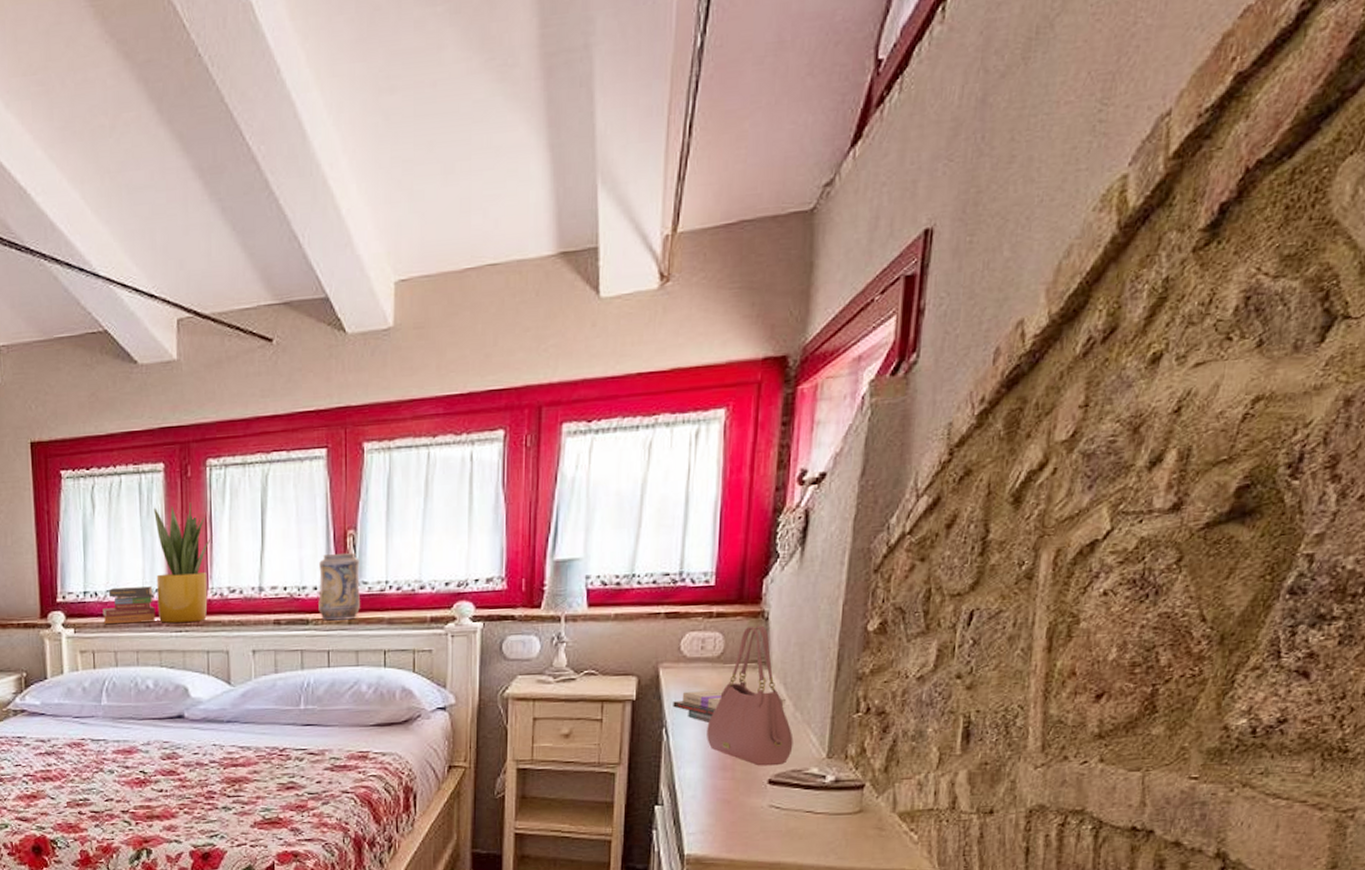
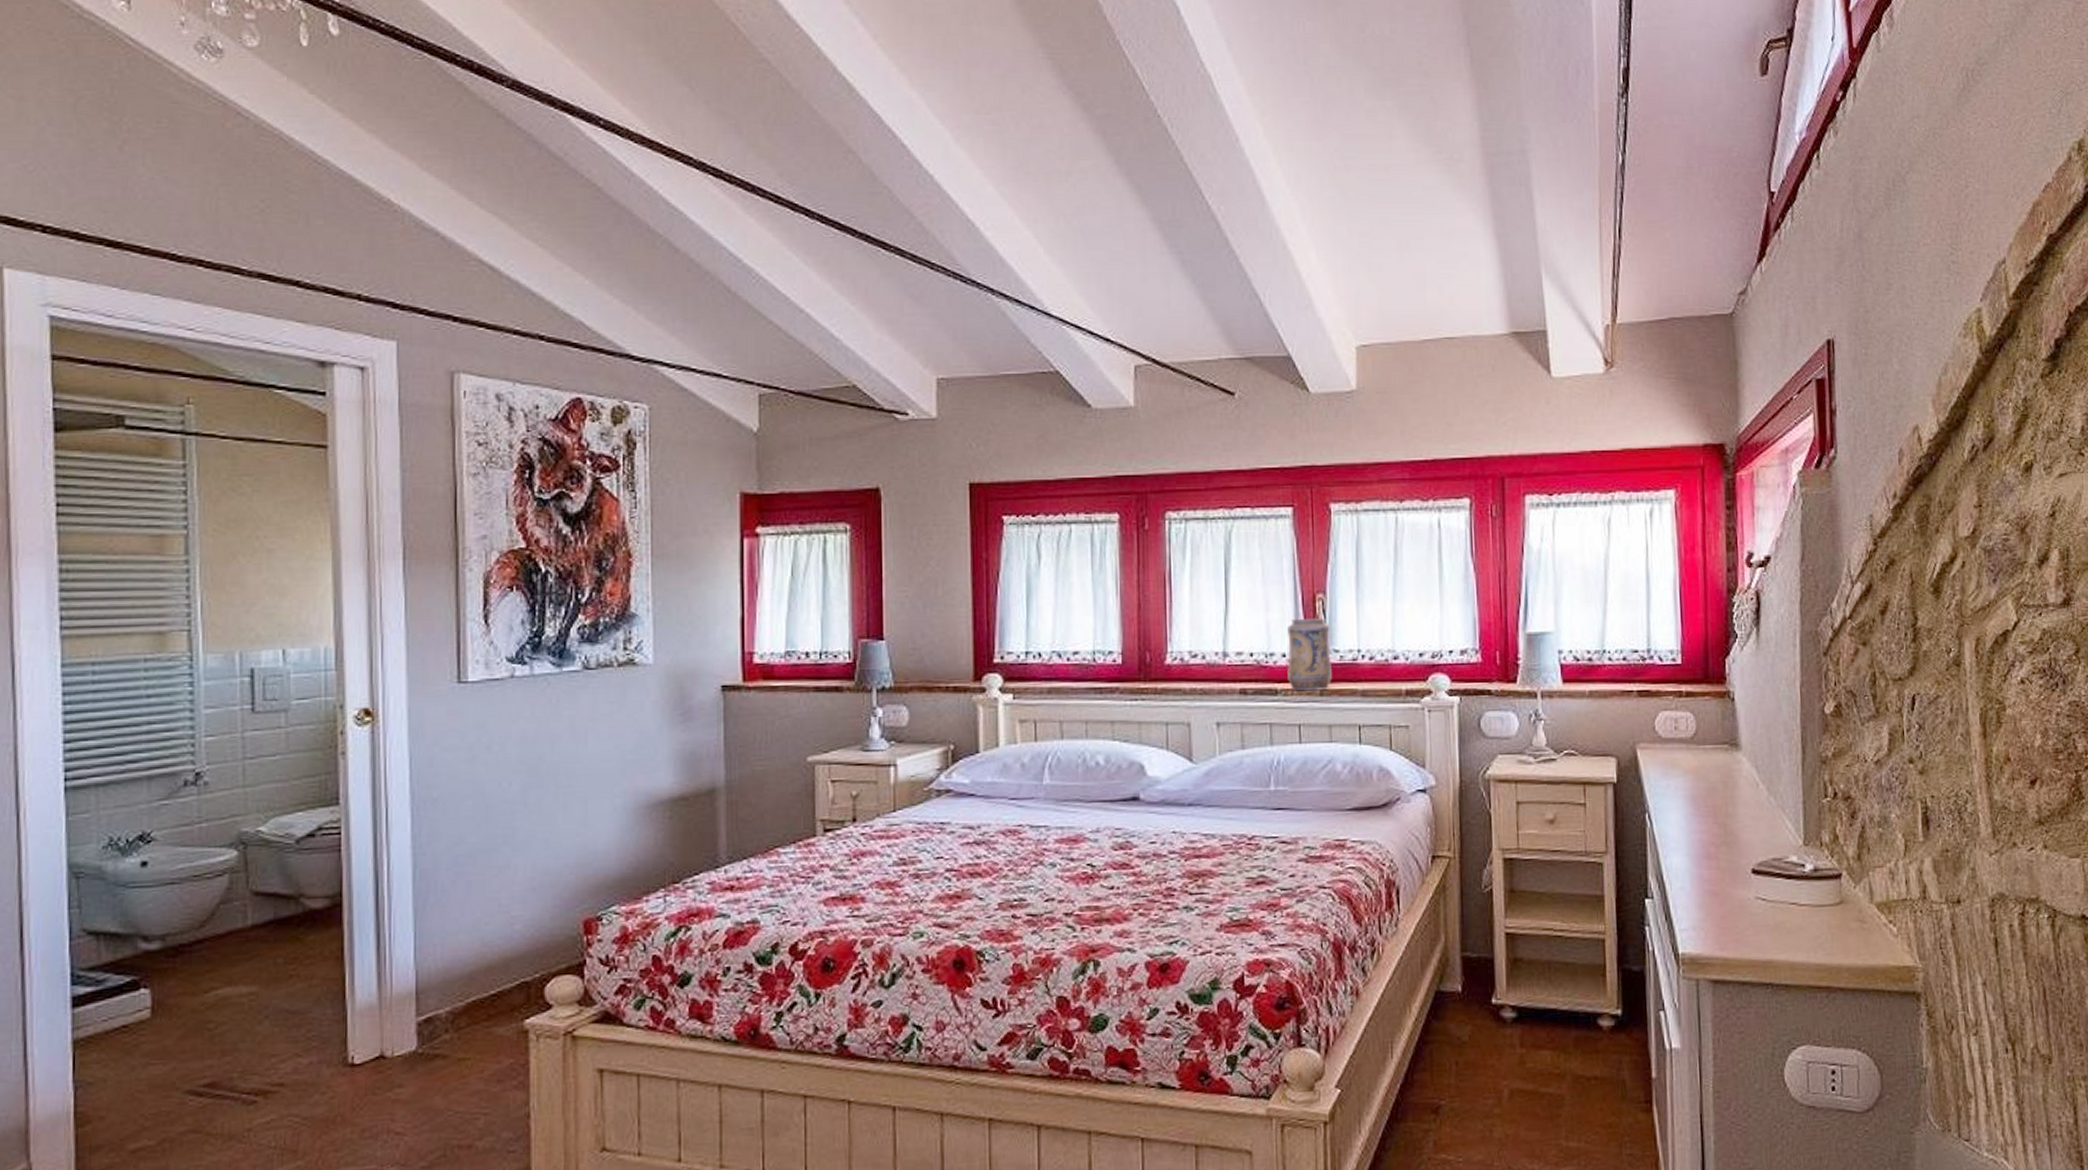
books: present [102,586,155,625] -> none [1047,648,1107,690]
planter: present [154,502,214,623] -> none [1107,557,1173,691]
books: present [673,690,786,722] -> none [1653,773,1760,807]
handbag: present [707,625,794,766] -> none [1688,706,1771,854]

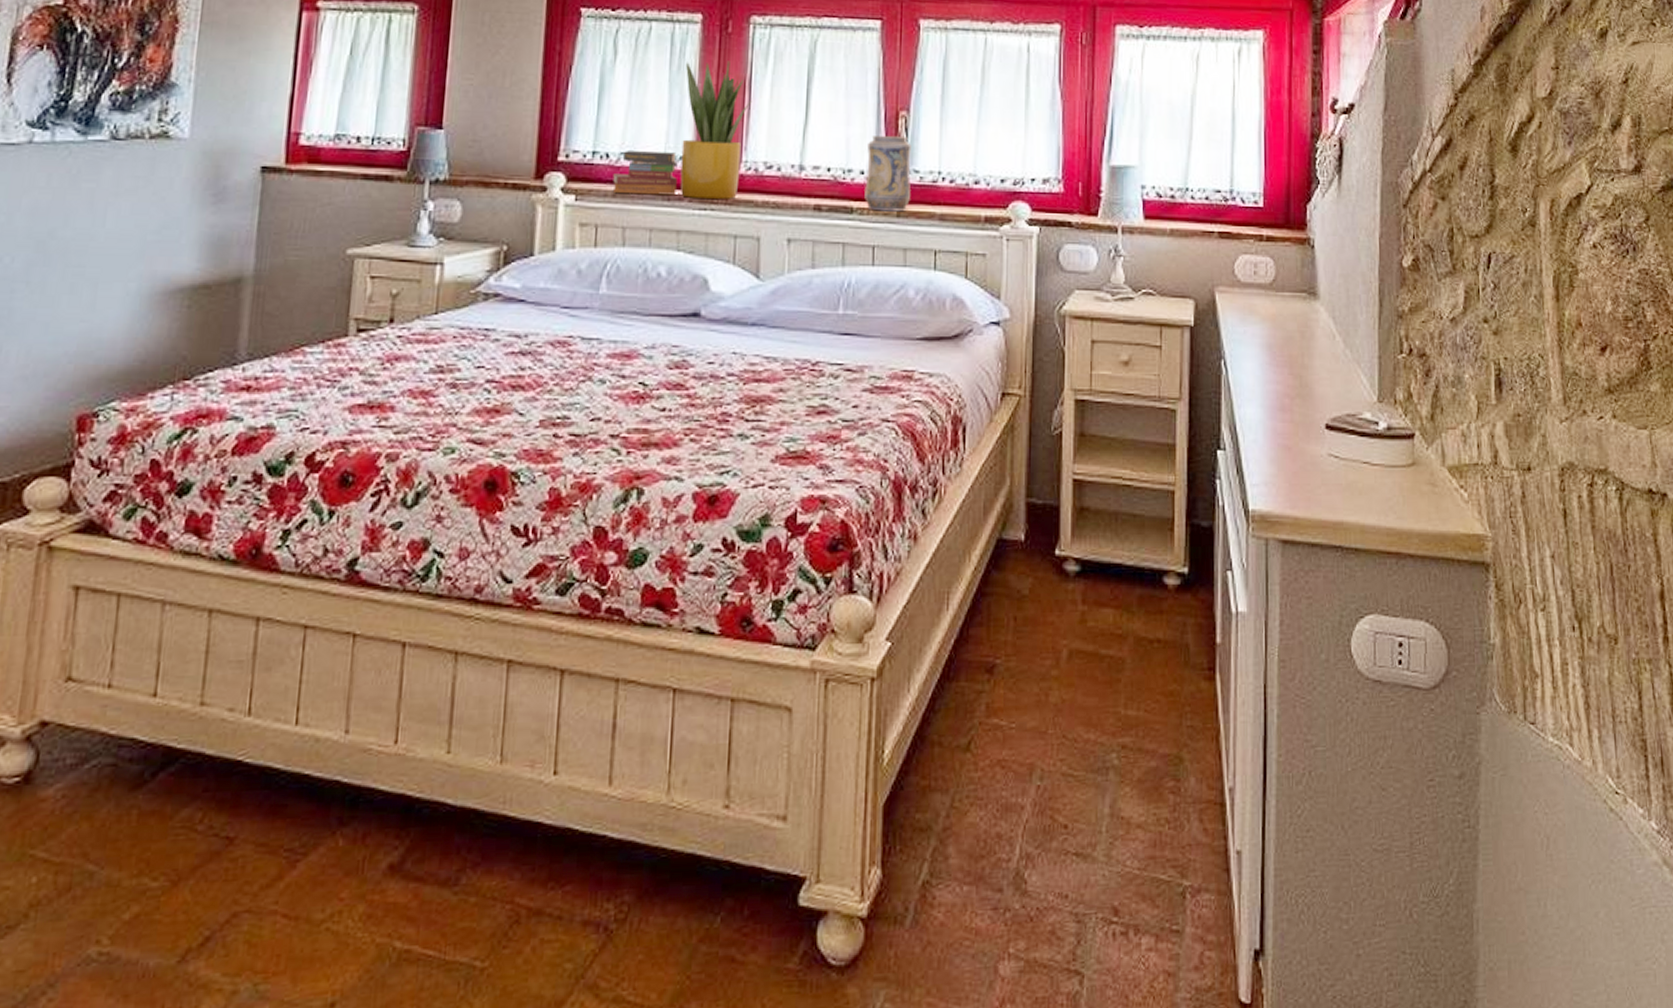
books: none [1047,648,1107,690] -> present [613,151,678,196]
planter: none [1107,557,1173,691] -> present [680,61,752,200]

